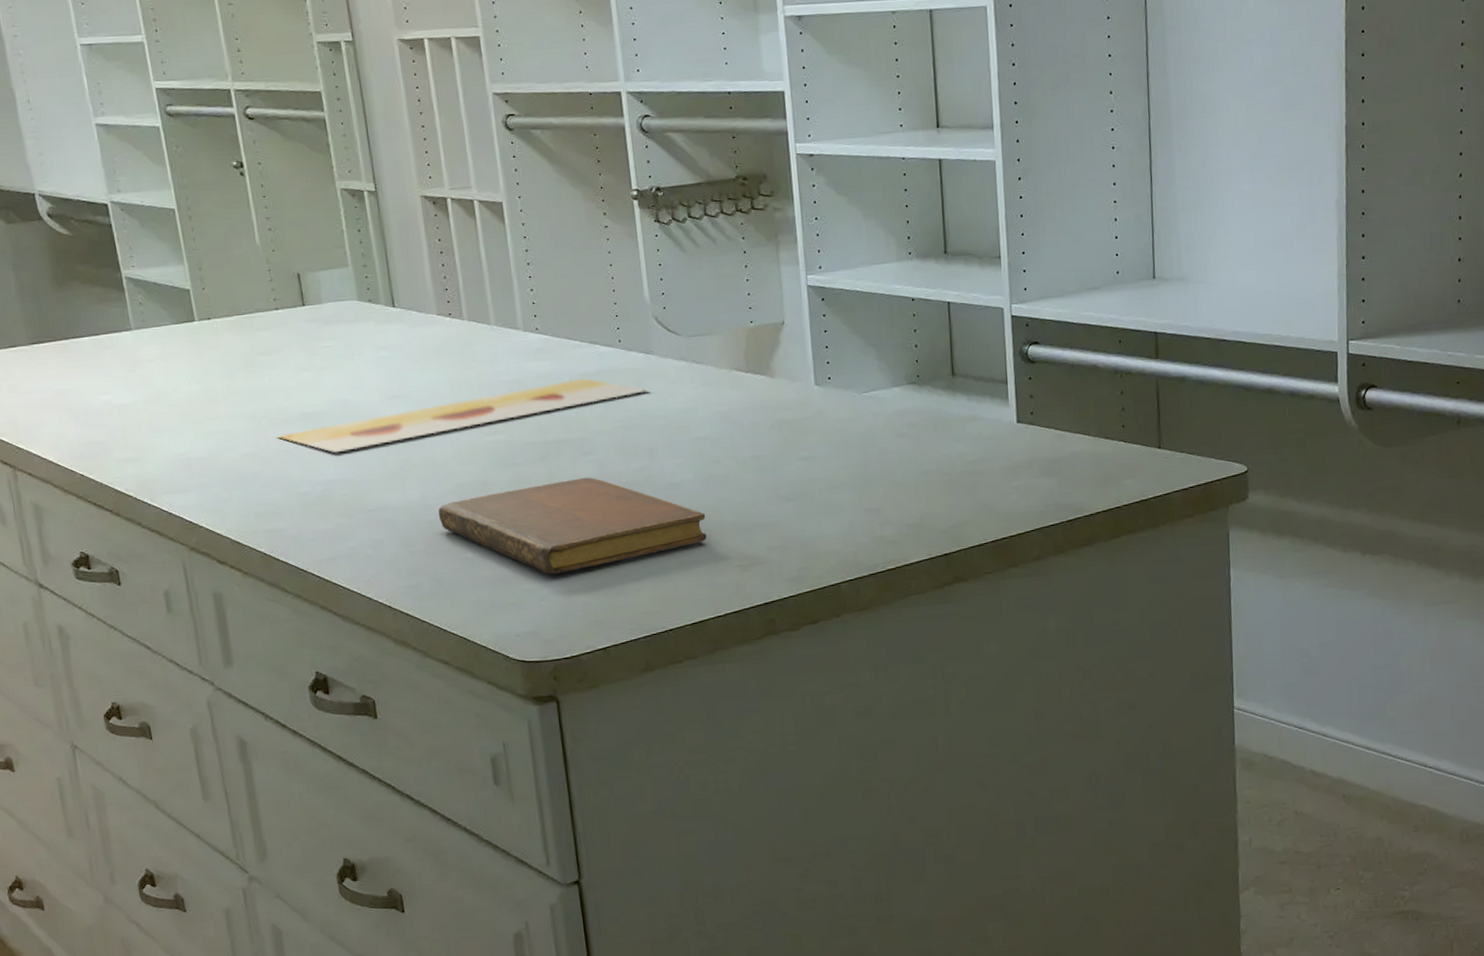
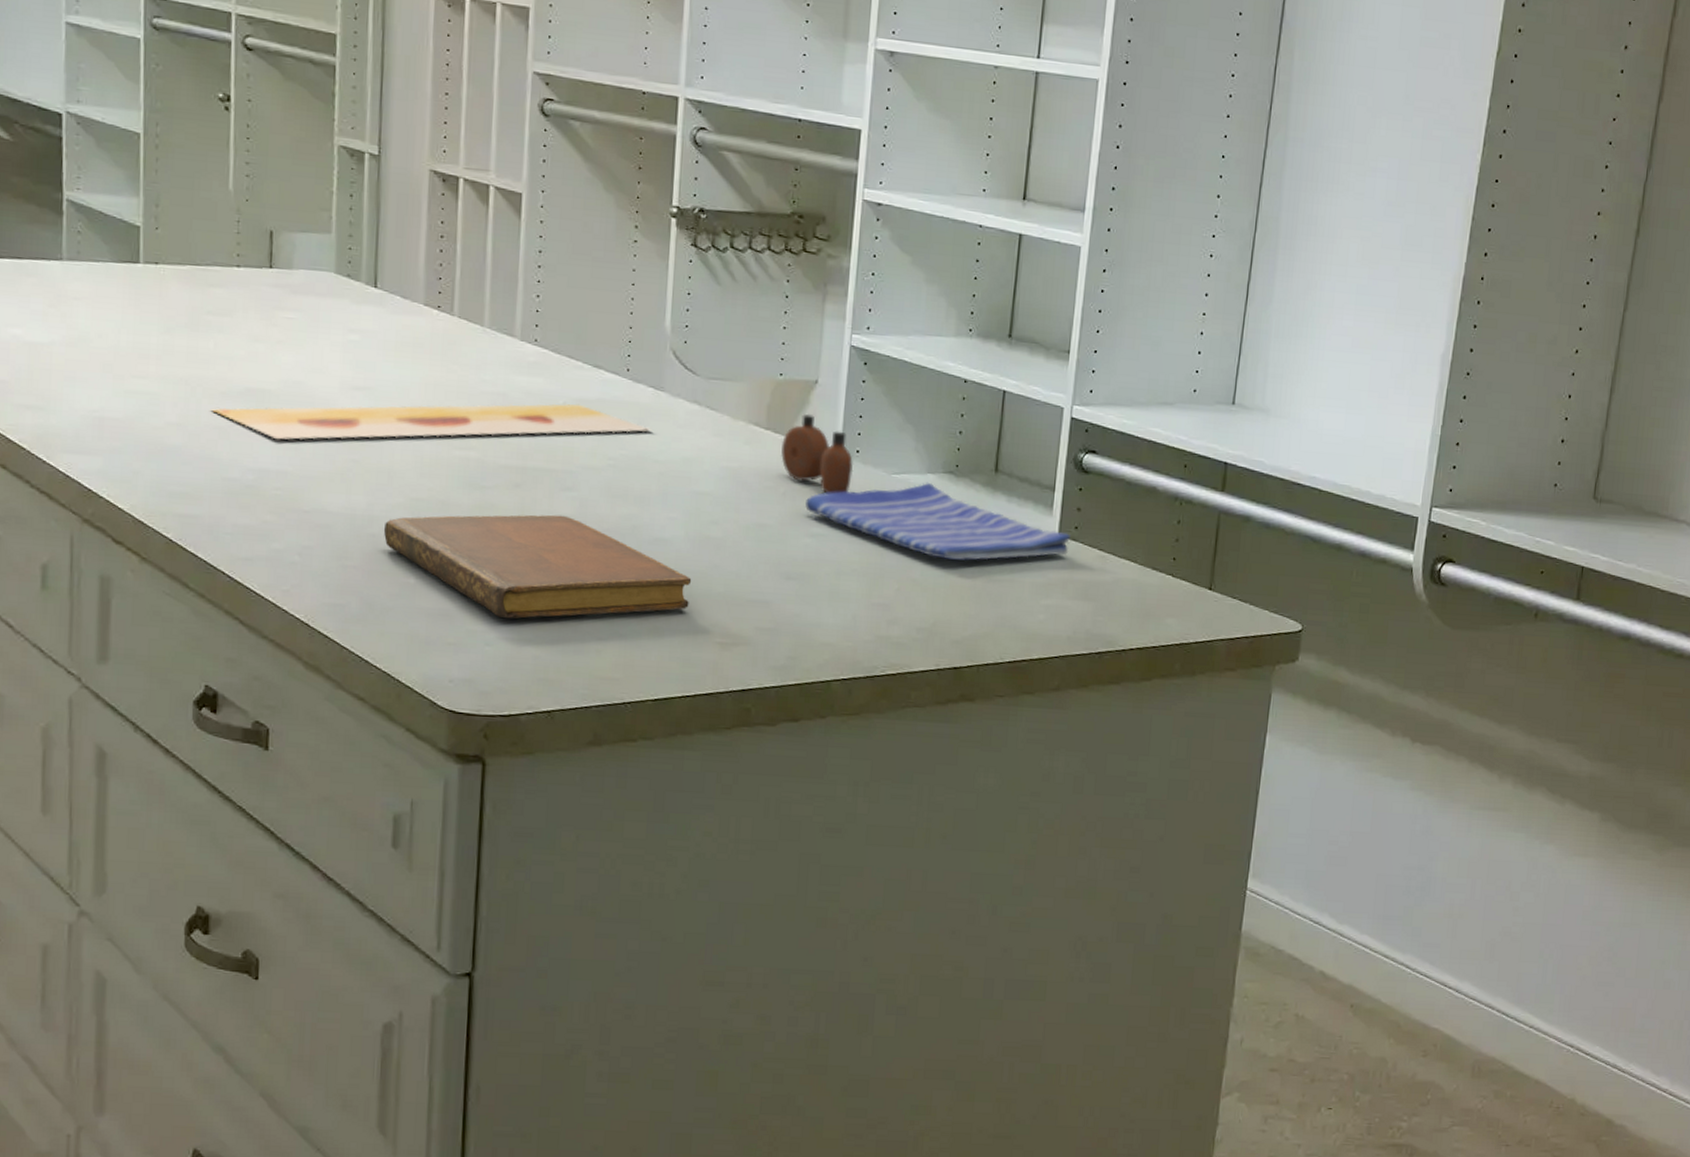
perfume bottle: none [762,352,829,420] -> present [781,413,854,495]
dish towel: none [792,394,1029,461] -> present [805,482,1070,561]

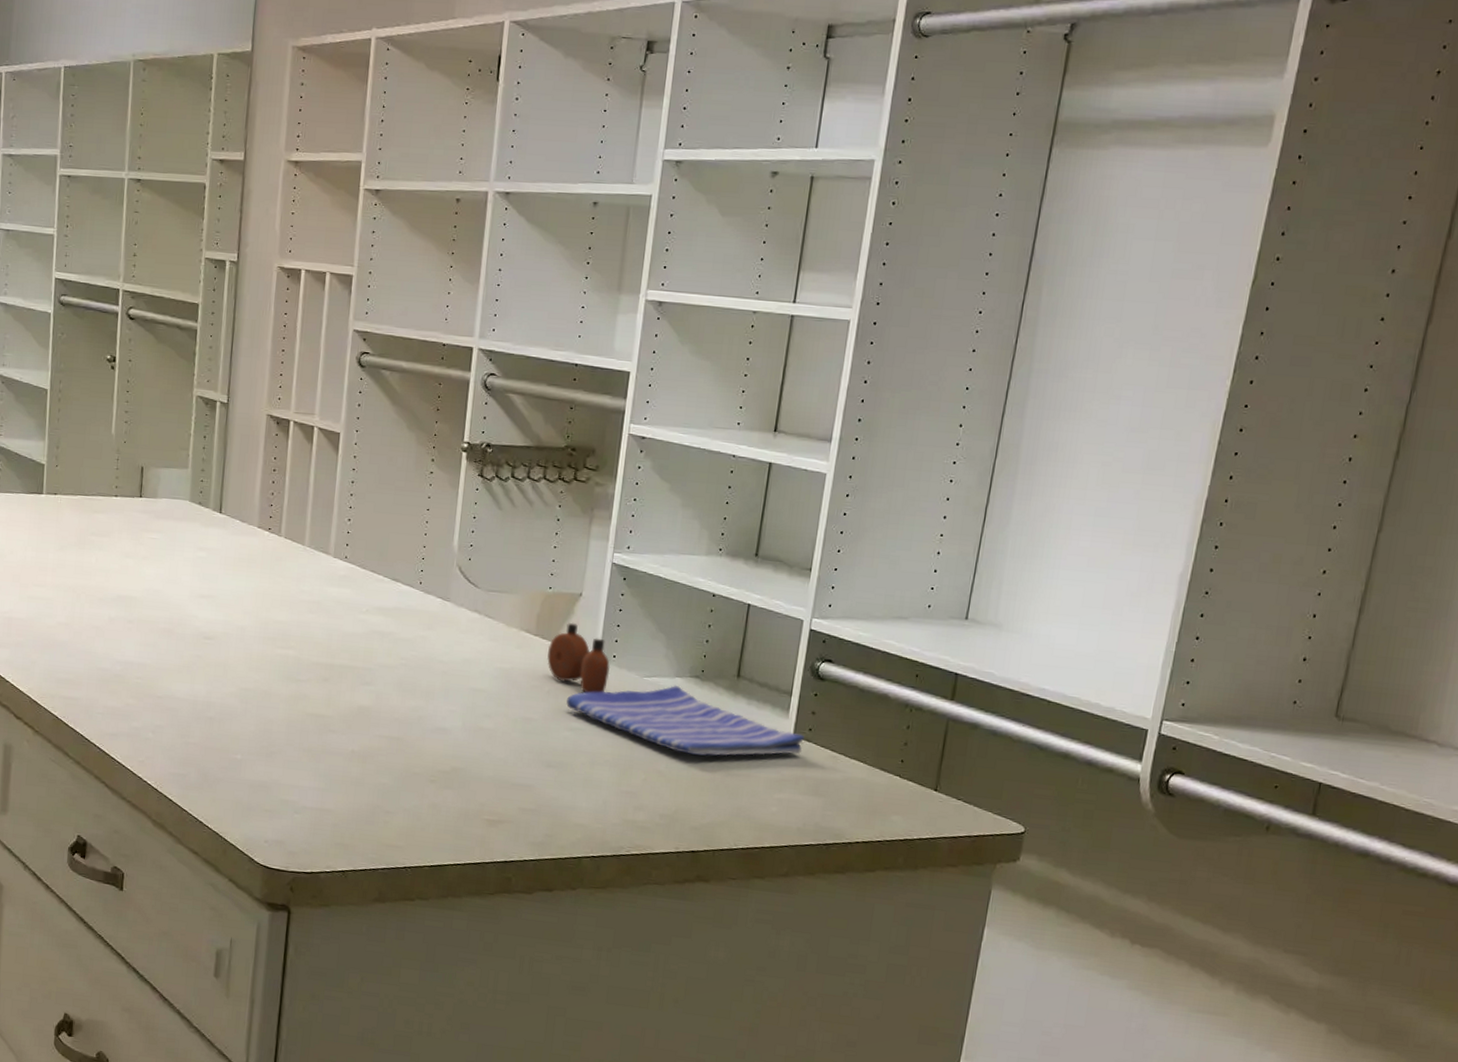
painting: present [210,403,652,440] -> none [91,611,439,638]
notebook: present [383,514,692,619] -> none [218,703,466,792]

